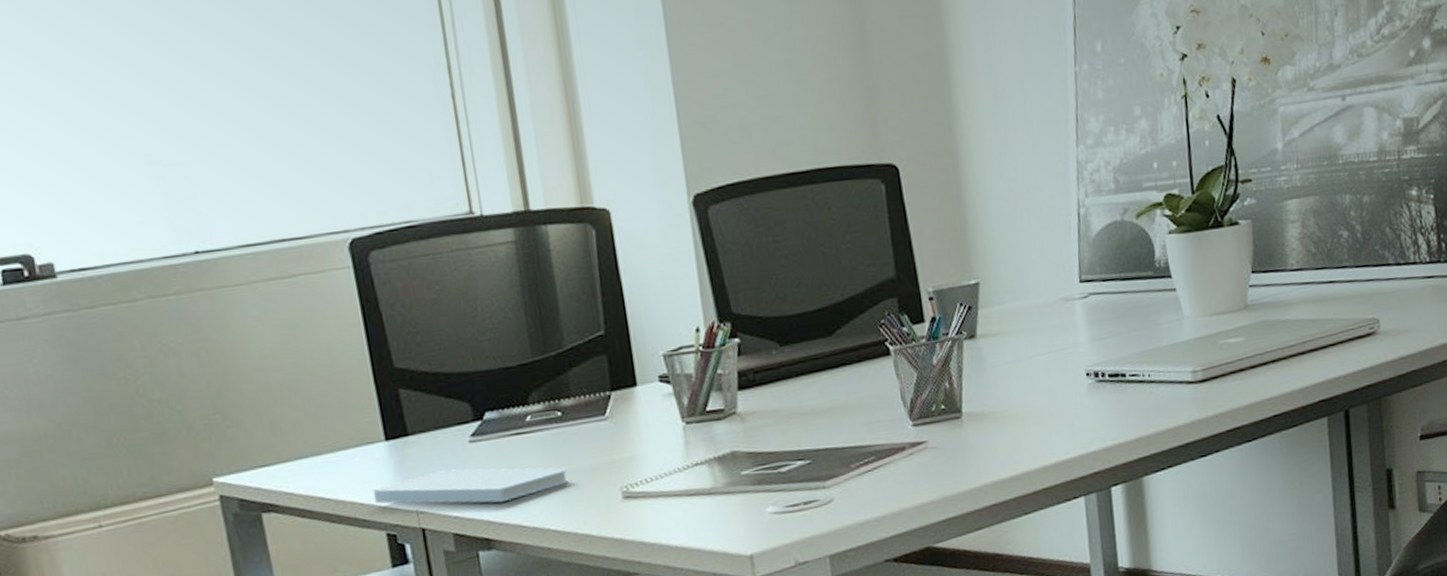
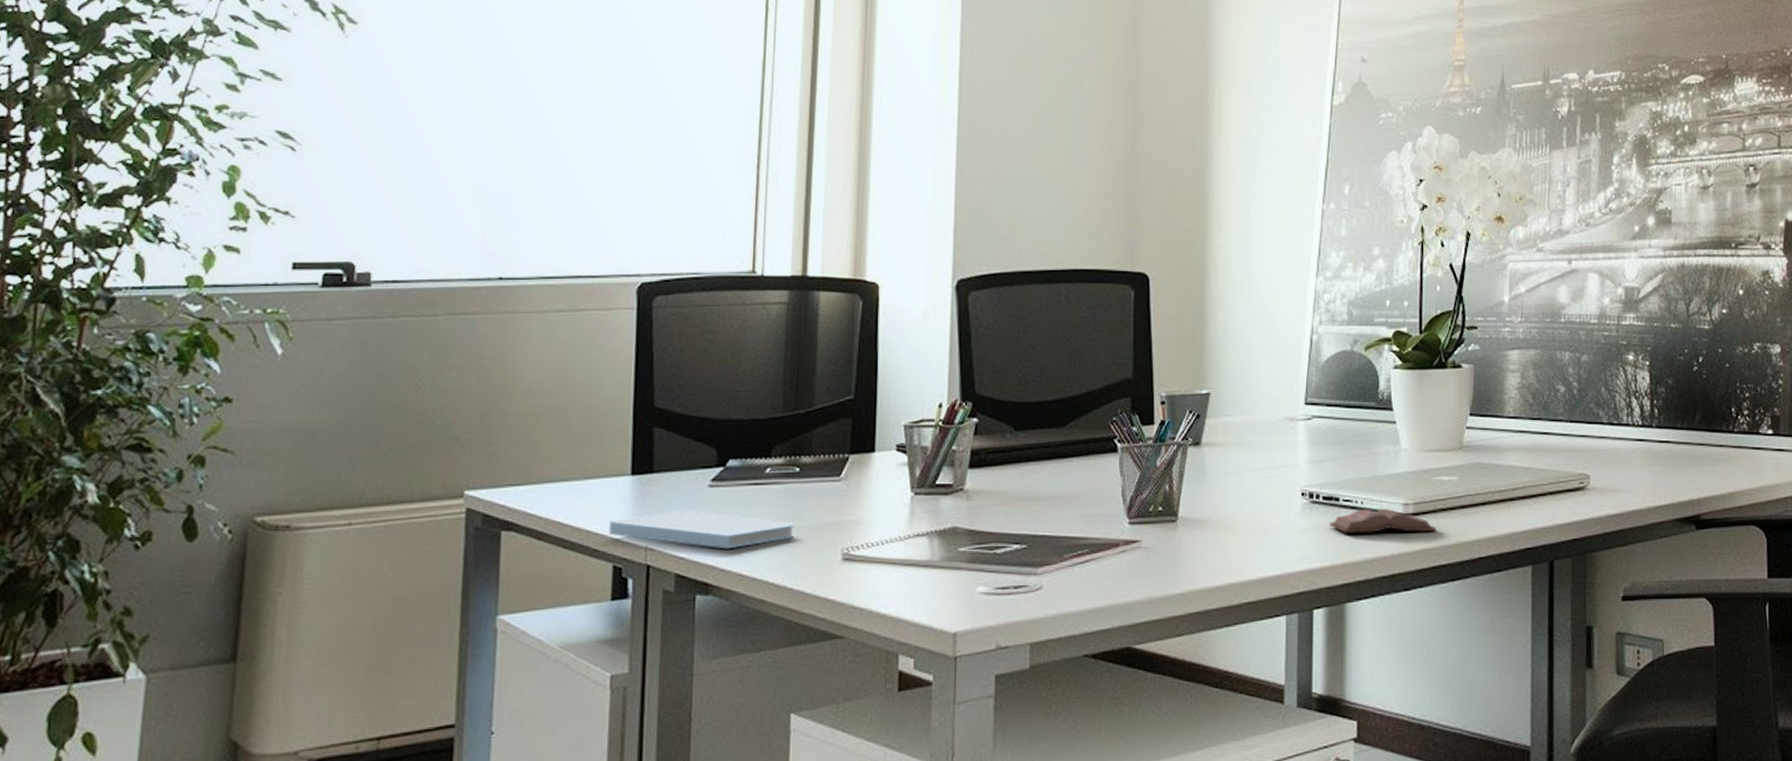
book: none [1118,377,1228,408] -> present [1329,508,1436,533]

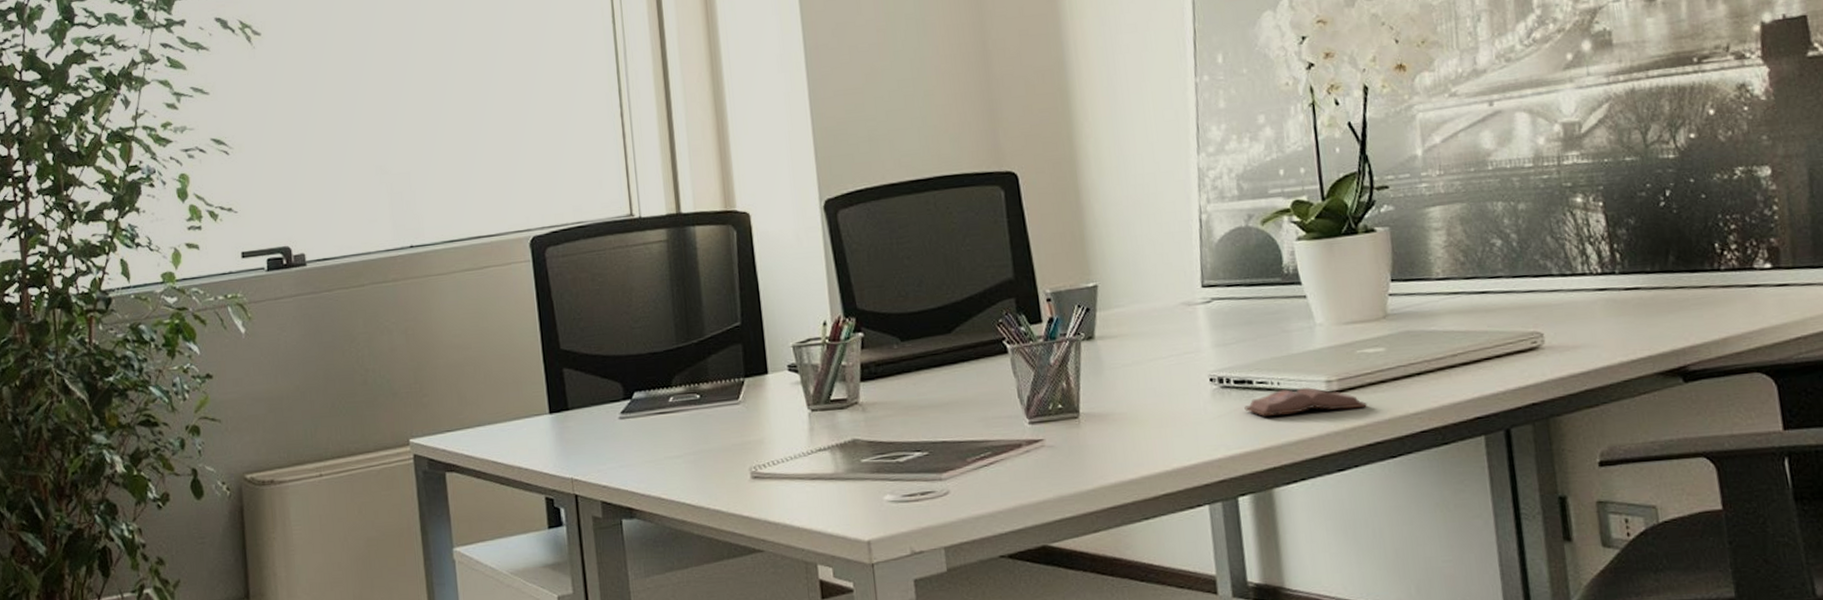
notepad: present [608,511,794,549] -> none [536,443,703,476]

